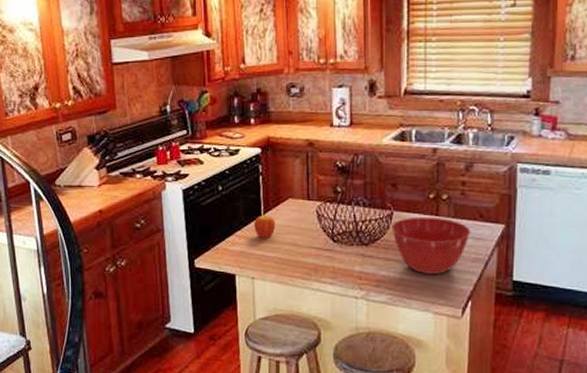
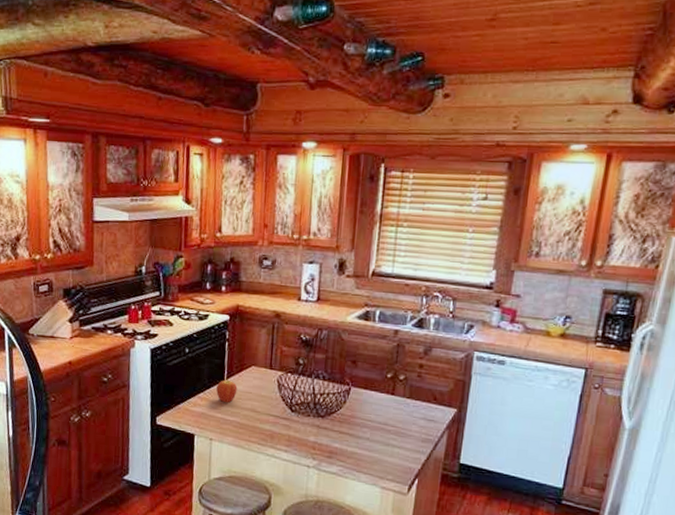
mixing bowl: present [392,216,471,274] -> none [348,394,424,451]

